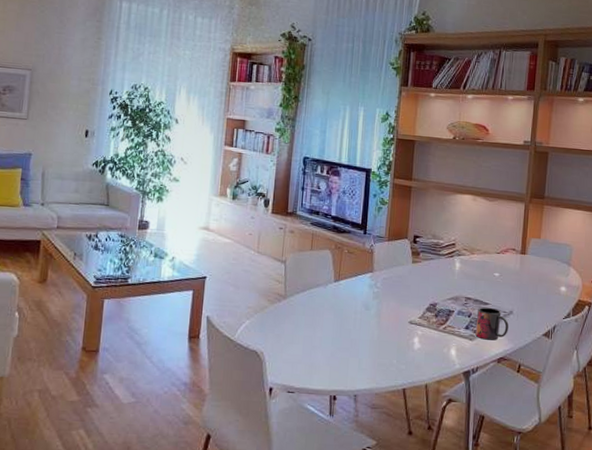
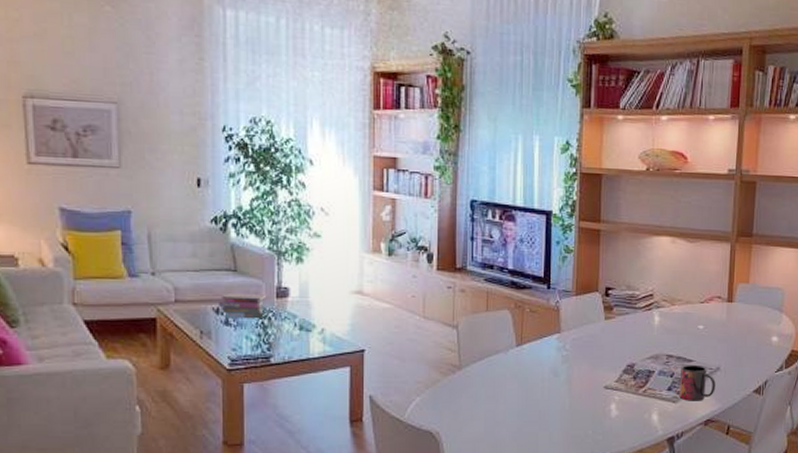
books: none [91,222,131,246] -> present [219,292,267,319]

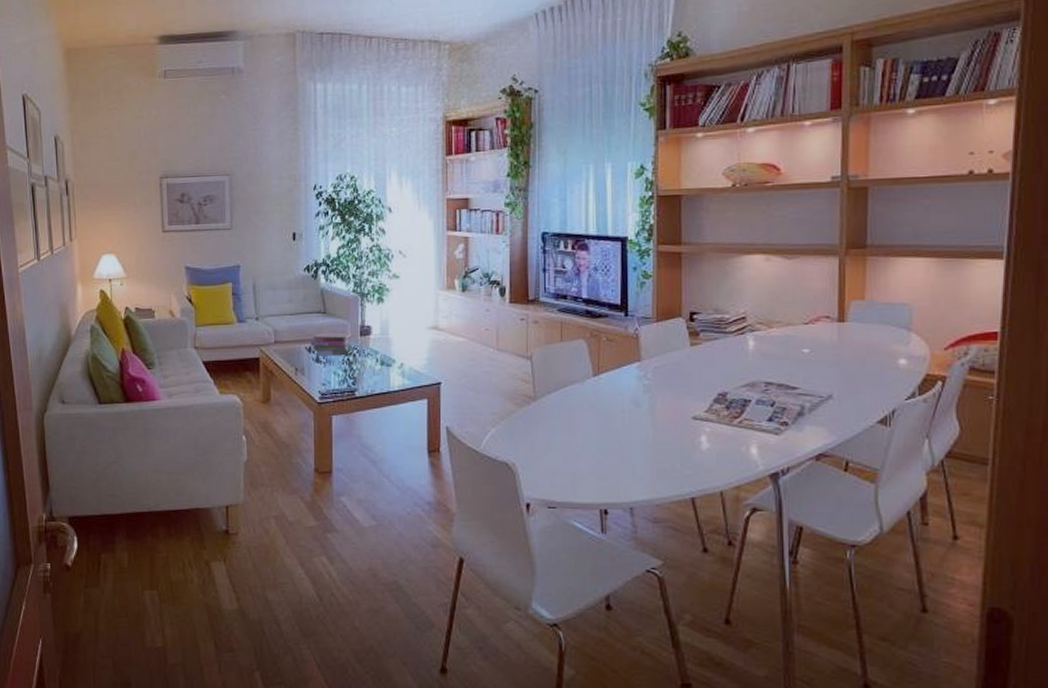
mug: present [679,364,716,401] -> none [782,392,828,433]

